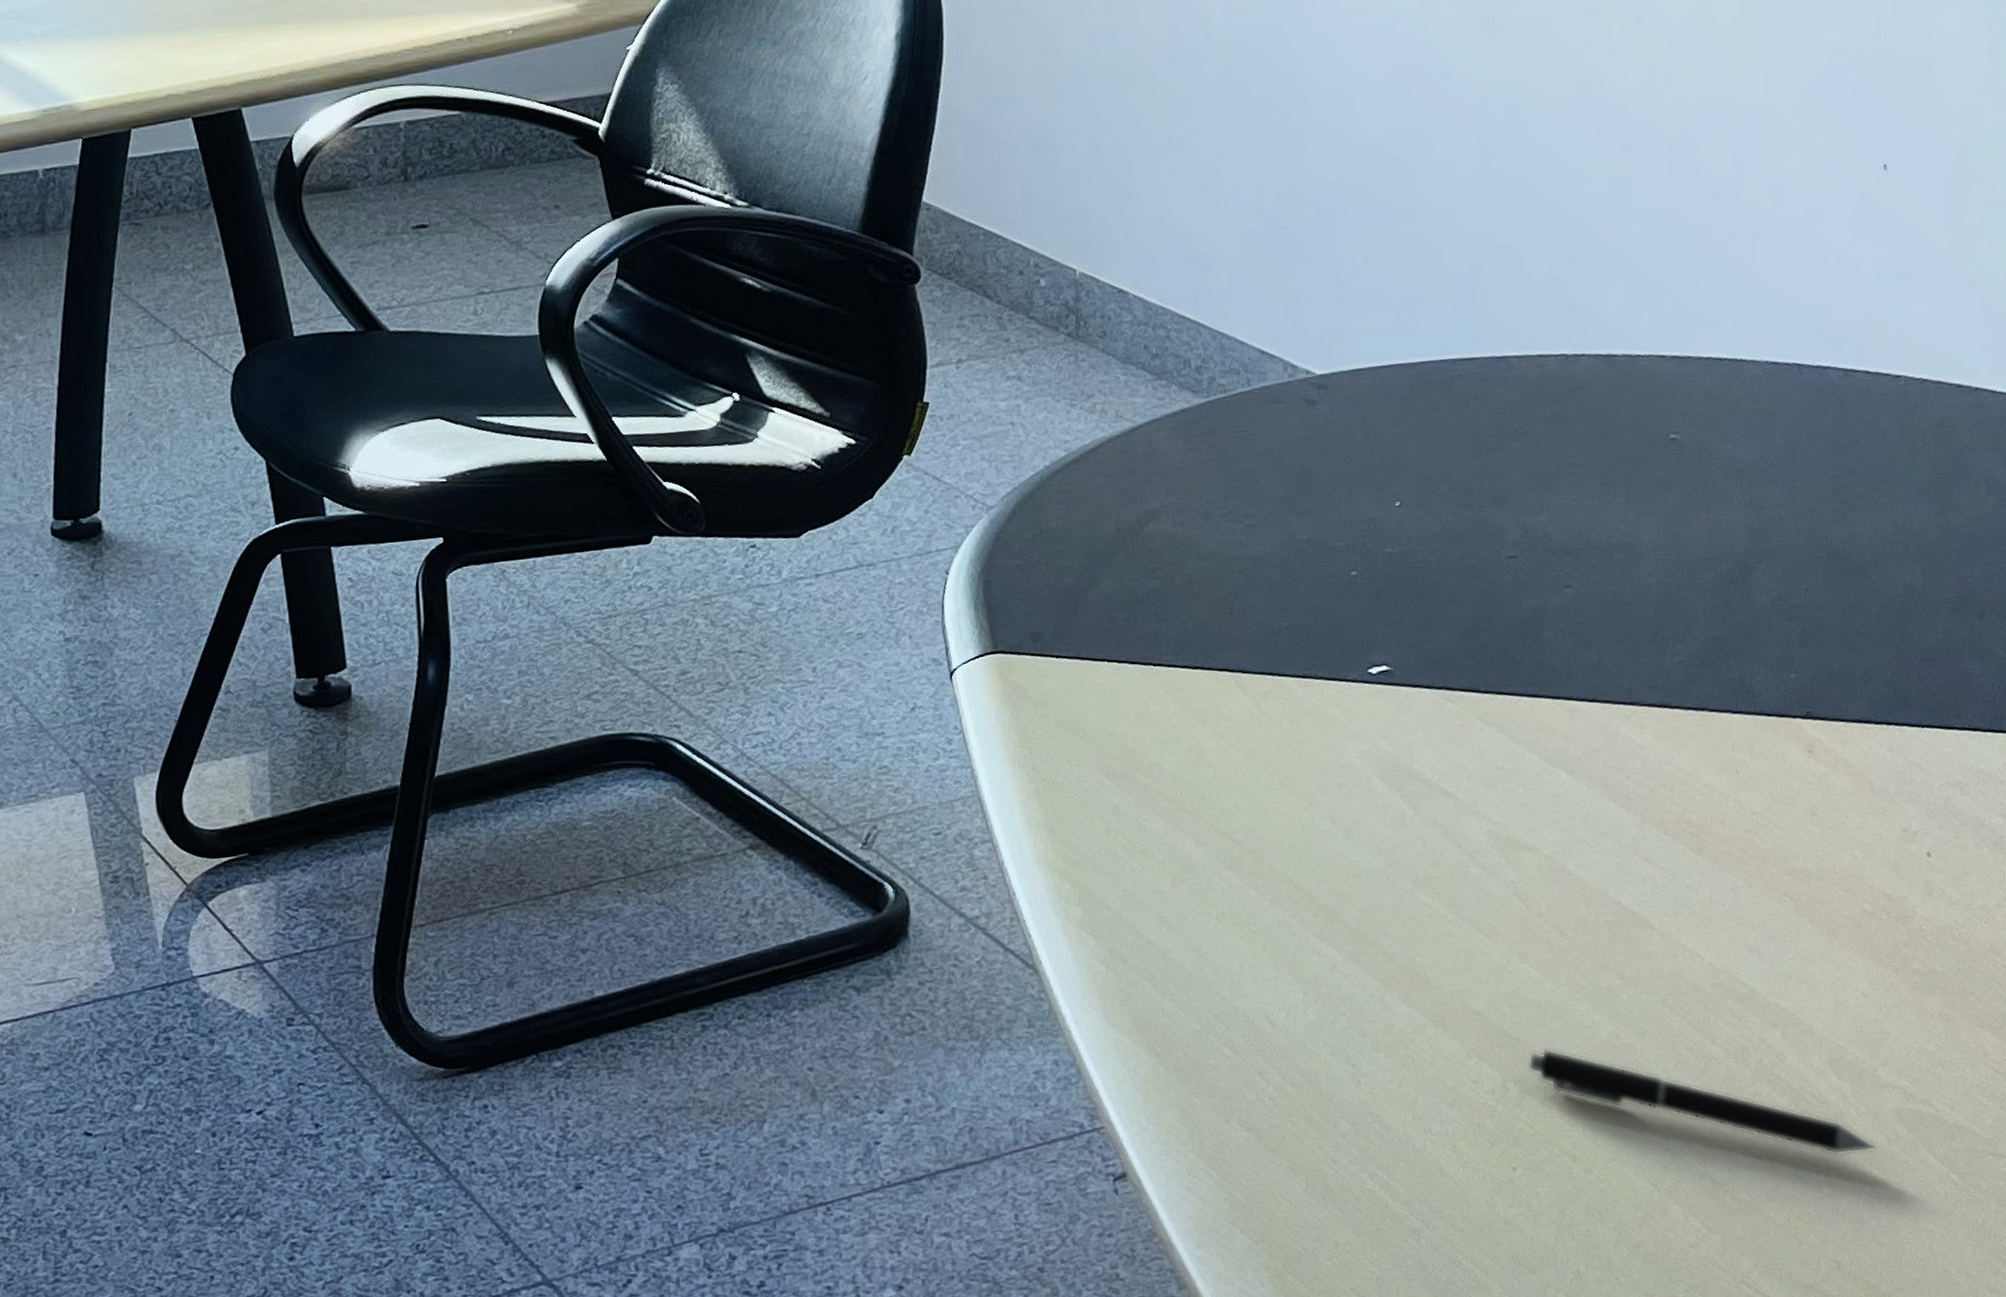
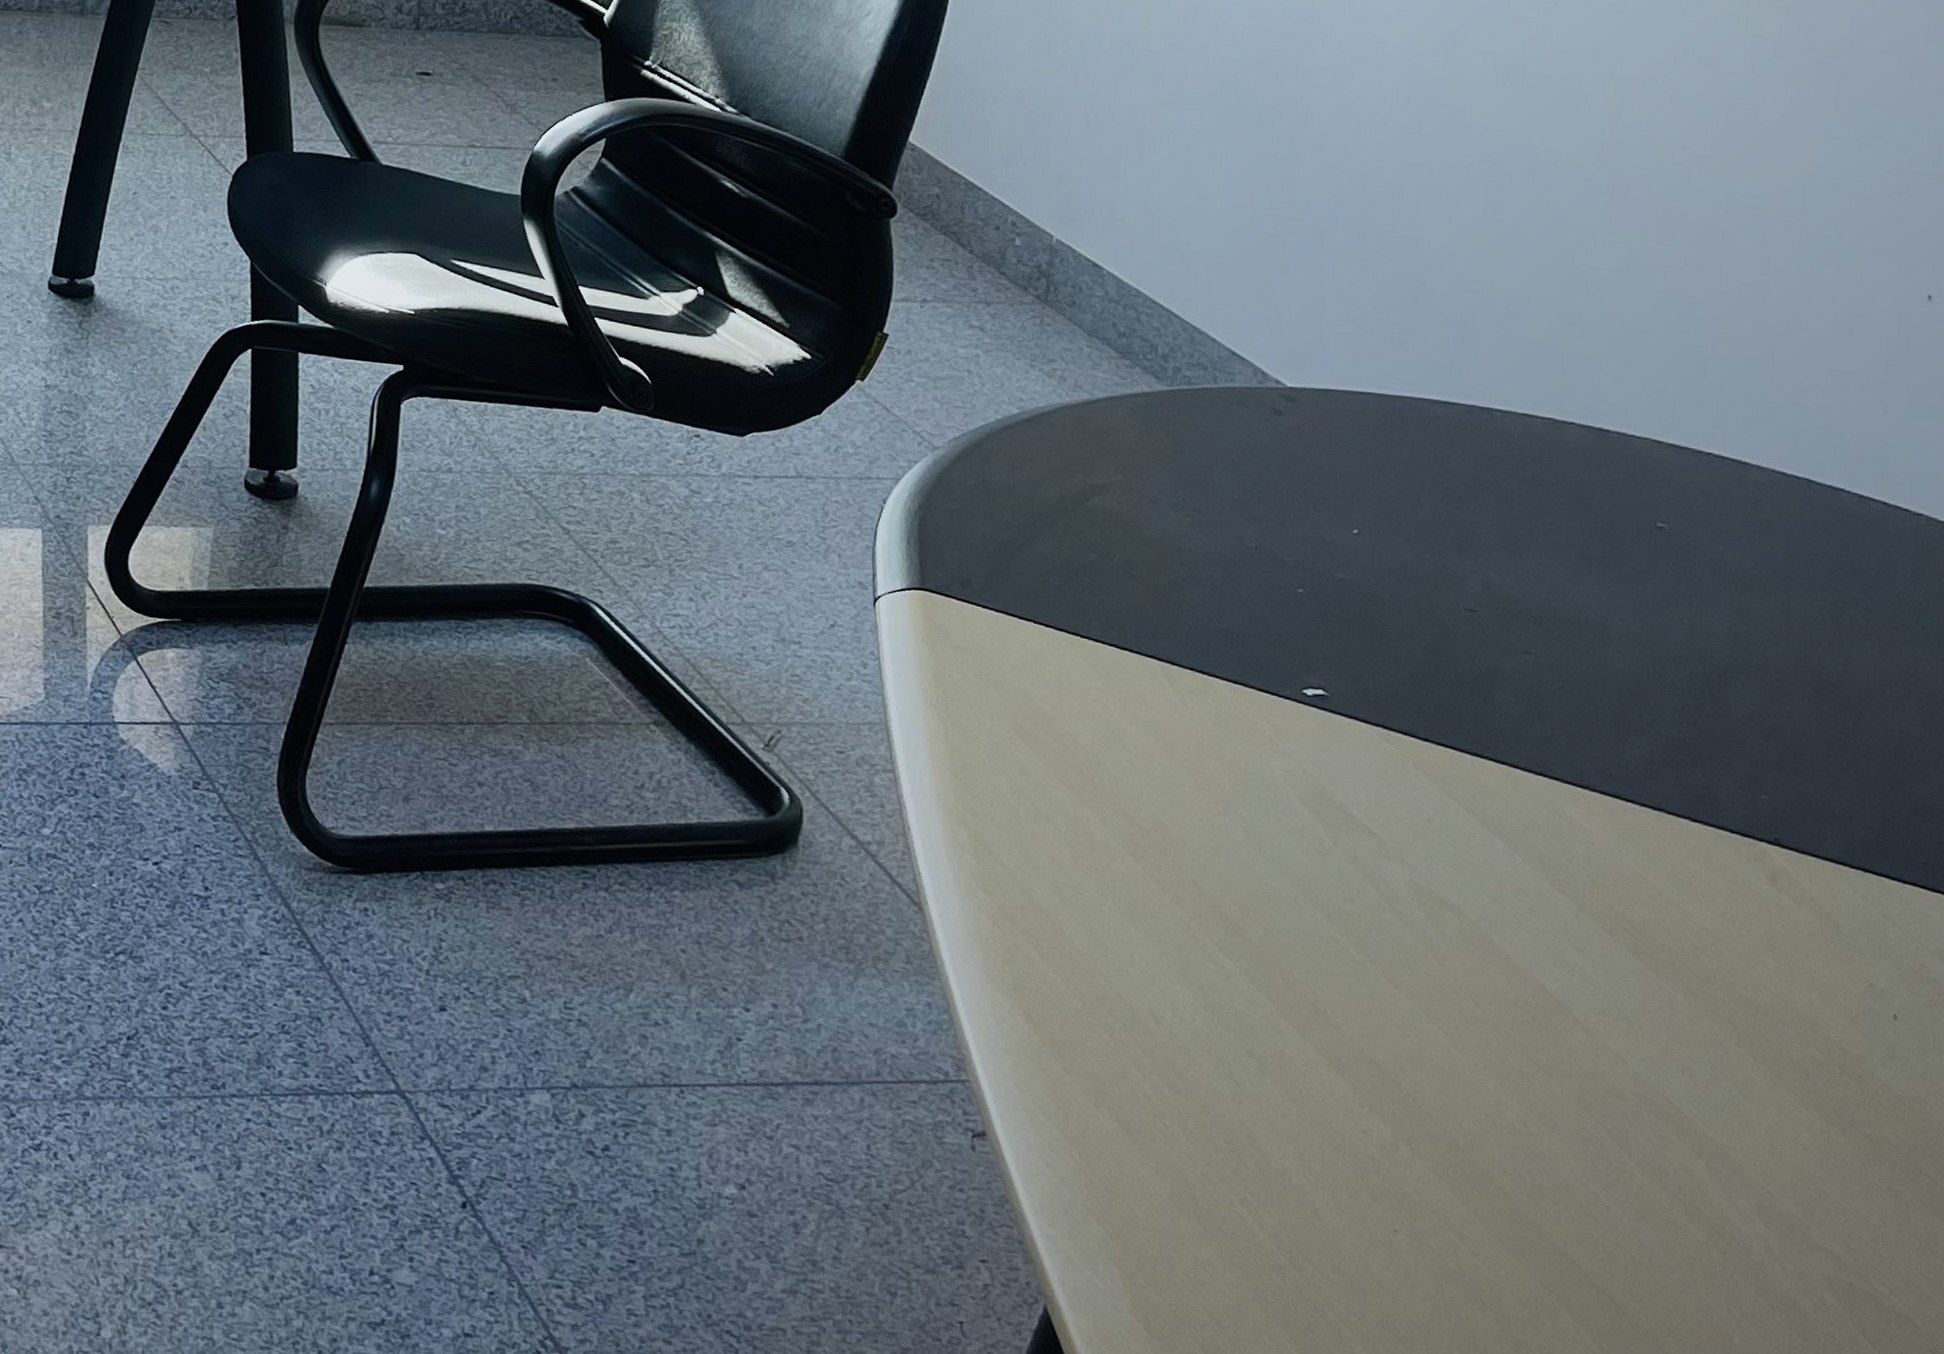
pen: present [1528,1048,1877,1155] -> none [1423,1117,1800,1313]

